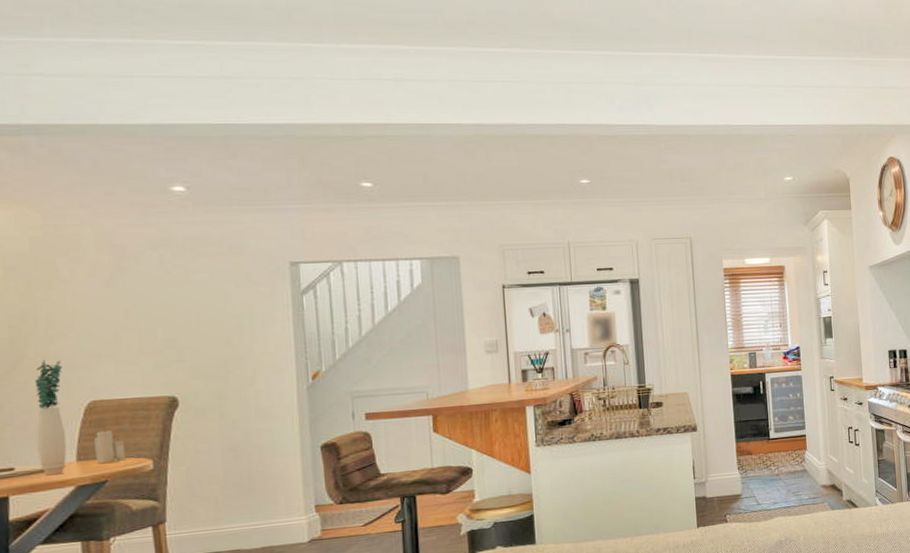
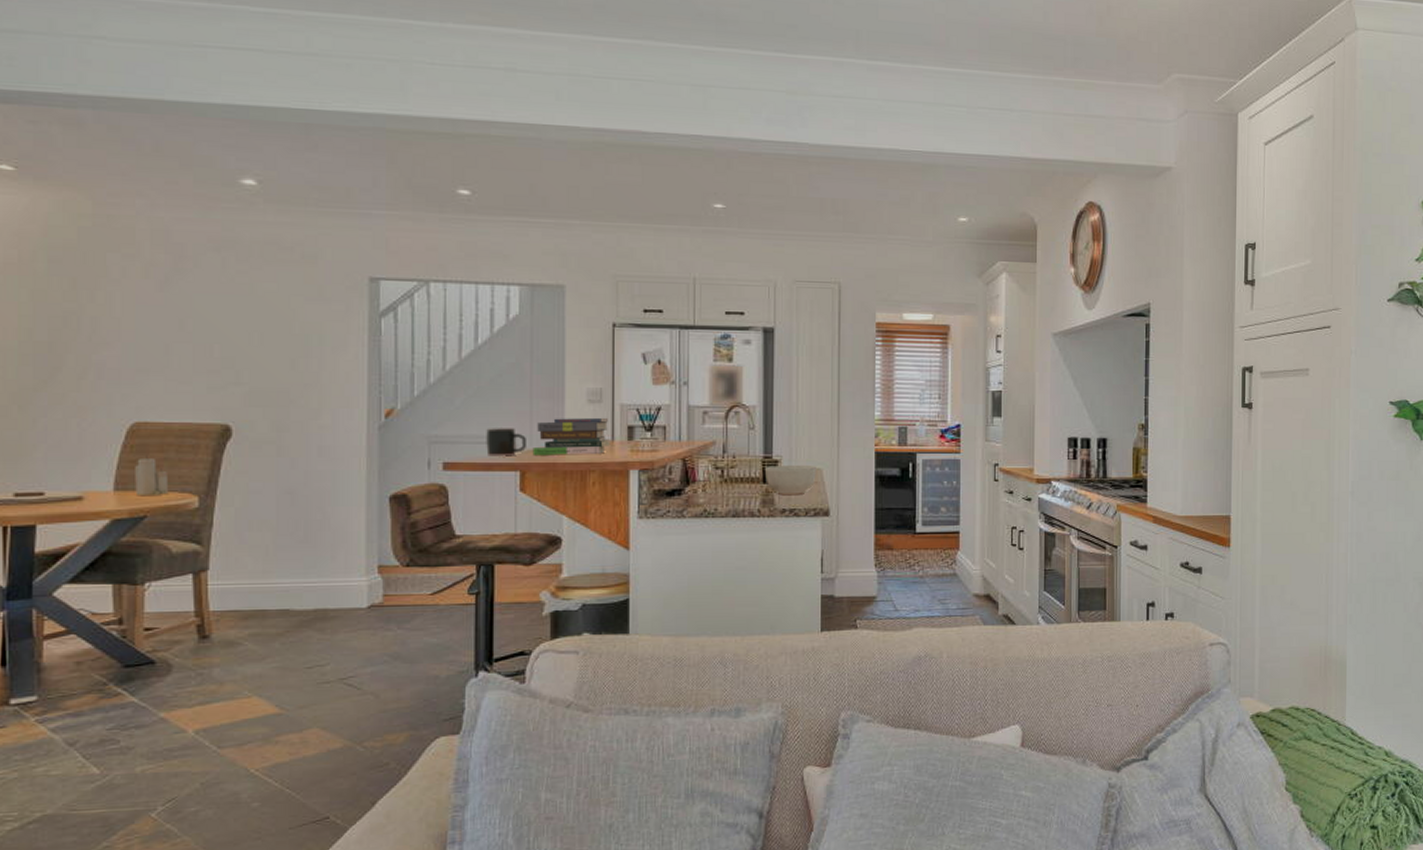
vase: present [35,360,67,476] -> none [70,370,104,505]
mug: none [401,379,436,405] -> present [486,428,526,457]
books: none [441,364,508,401] -> present [532,417,611,455]
bowl: none [639,390,684,418] -> present [764,466,818,496]

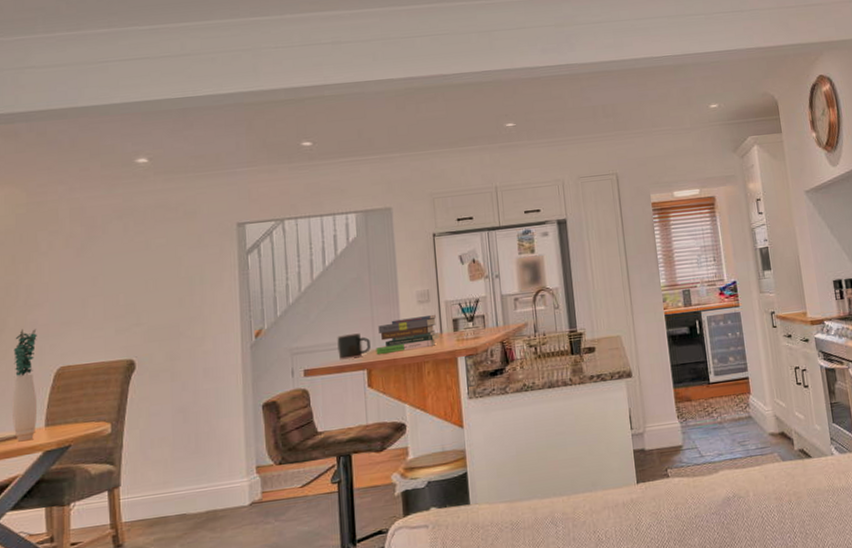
vase: none [70,370,104,505] -> present [11,329,38,442]
candle: present [135,455,169,497] -> none [61,394,88,429]
bowl: present [764,466,818,496] -> none [571,334,617,364]

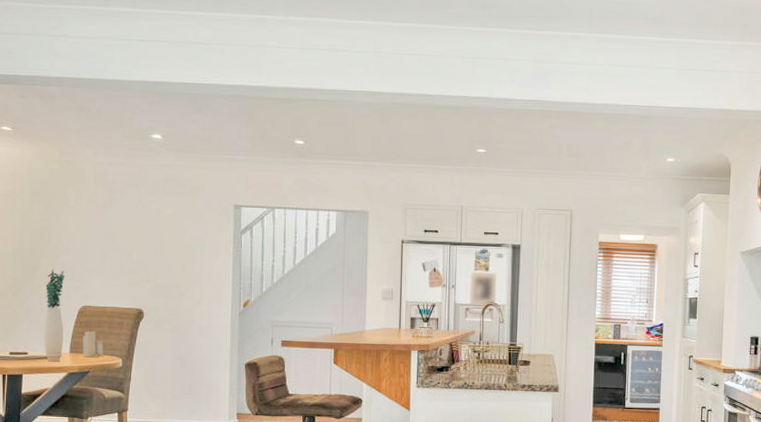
candle: none [61,394,88,429] -> present [83,329,104,358]
mug: present [337,333,371,360] -> none [311,316,339,338]
books: present [376,314,440,354] -> none [343,310,398,339]

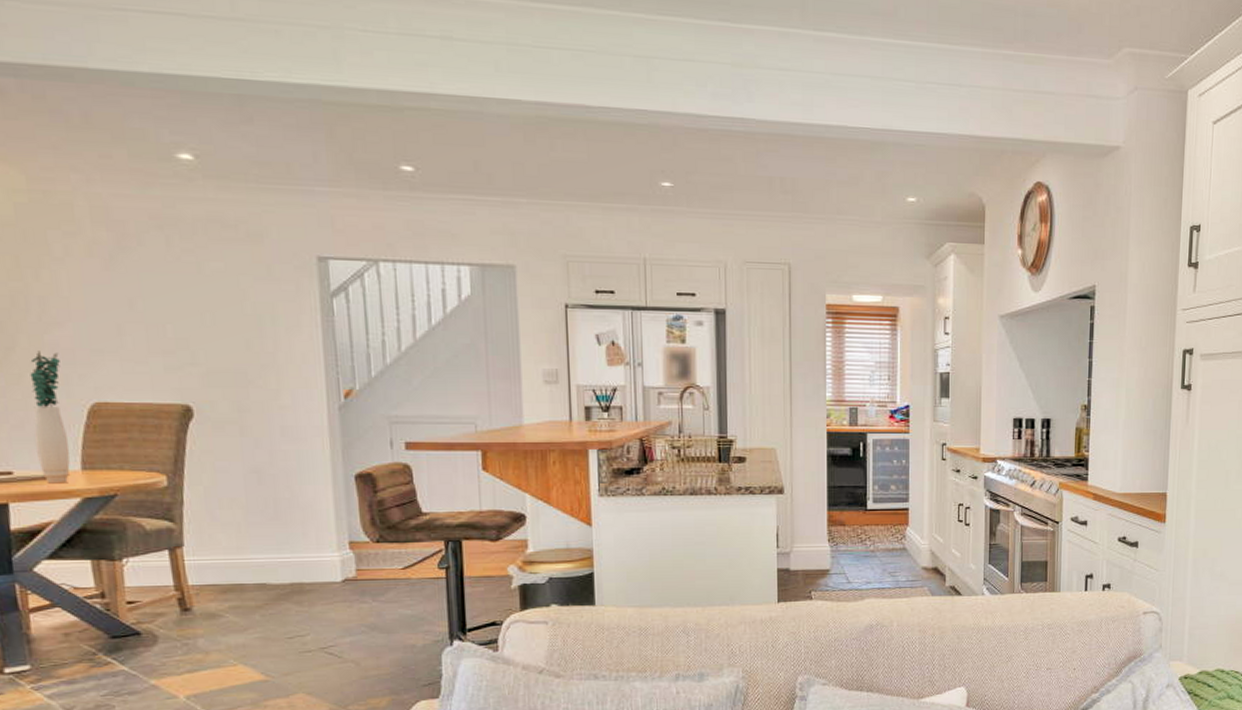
candle: present [83,329,104,358] -> none [100,435,137,476]

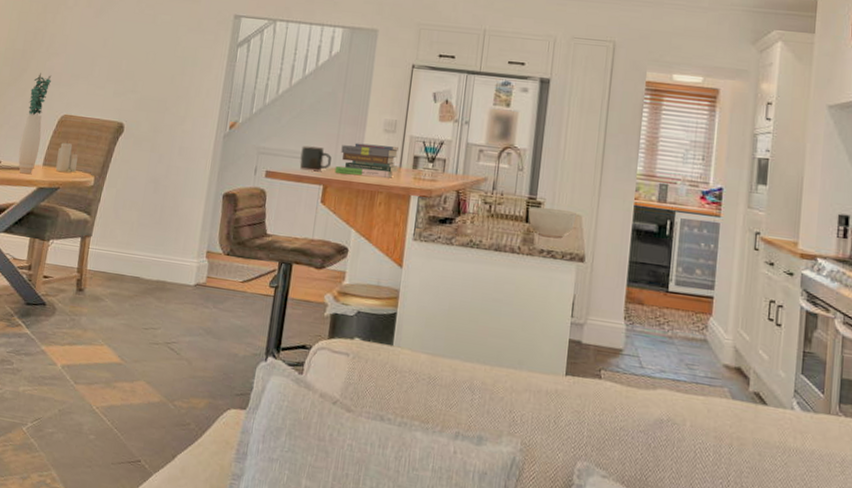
candle: none [100,435,137,476] -> present [55,141,78,173]
mug: none [445,408,486,436] -> present [299,145,332,172]
books: none [492,398,569,435] -> present [334,143,399,178]
bowl: none [719,445,771,474] -> present [528,207,577,239]

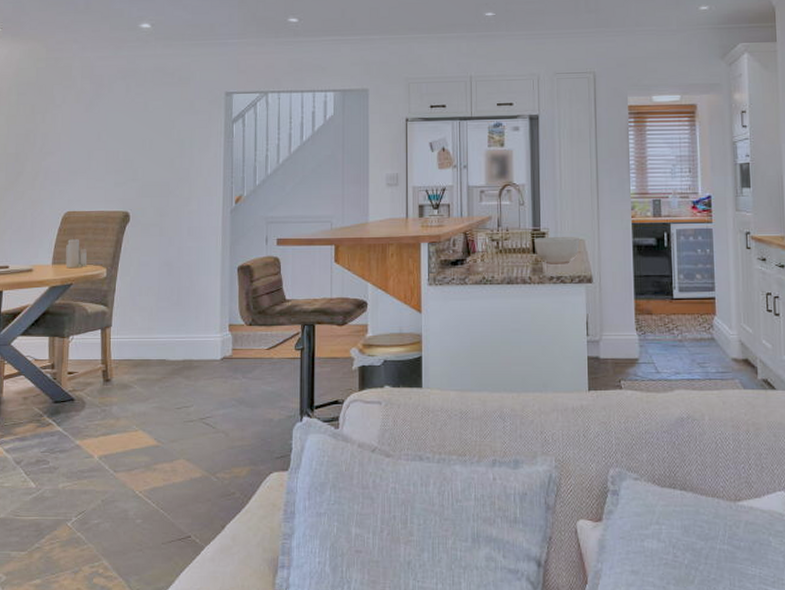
vase: present [18,73,52,175] -> none [25,174,49,275]
mug: present [299,145,332,172] -> none [309,209,339,233]
books: present [334,143,399,178] -> none [344,198,405,232]

